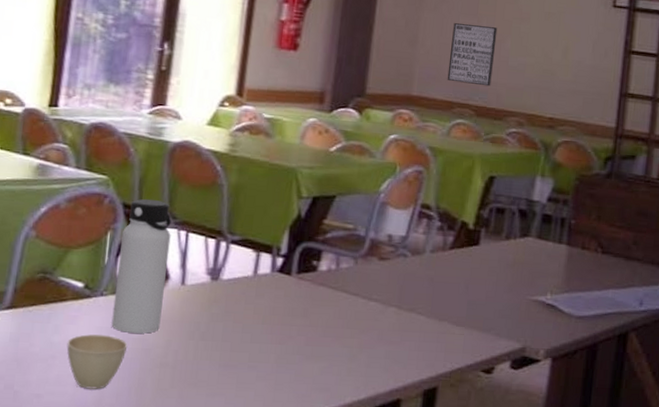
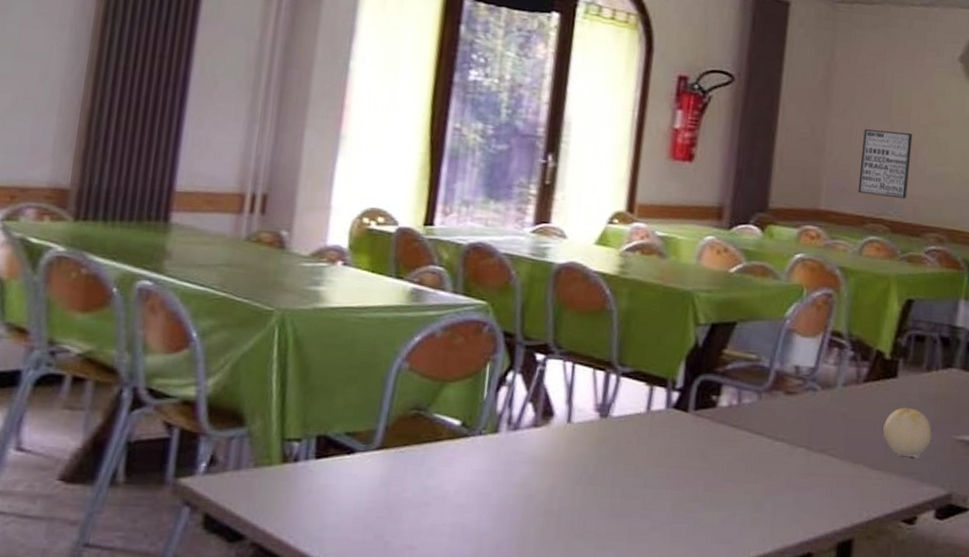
cup: present [66,334,128,389] -> none [442,478,509,541]
water bottle: present [111,199,171,334] -> none [490,326,556,477]
fruit: none [466,271,510,315] -> present [883,407,933,457]

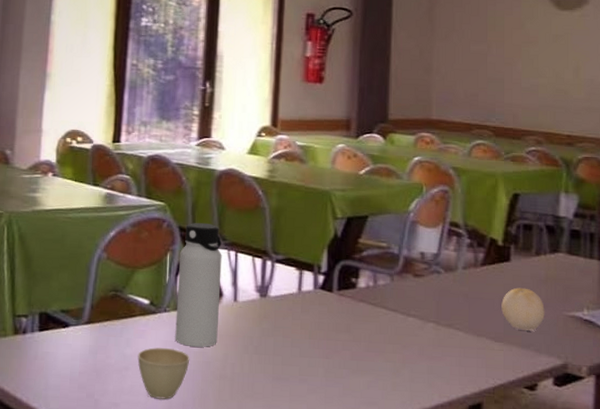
cup: none [442,478,509,541] -> present [137,347,190,400]
water bottle: none [490,326,556,477] -> present [175,222,222,347]
wall art: present [858,129,913,199] -> none [463,50,508,108]

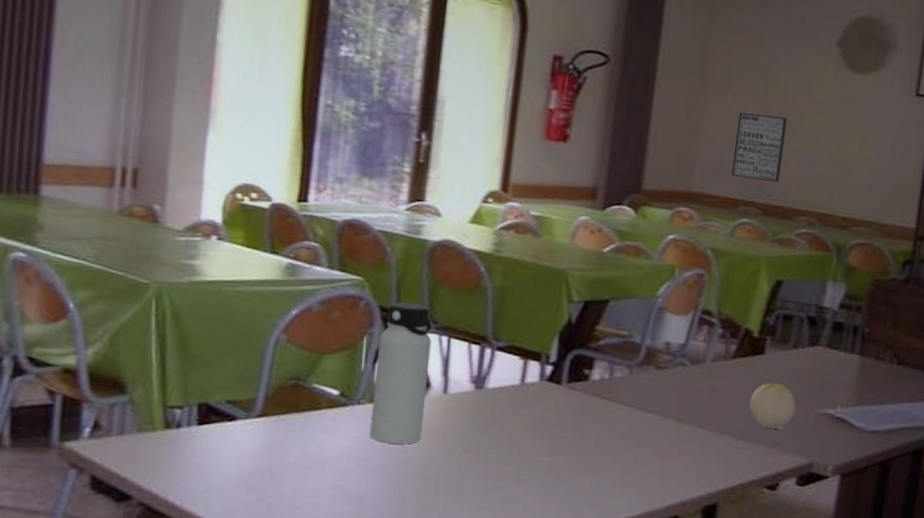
cup: present [137,347,190,400] -> none [322,444,387,502]
wall art: none [463,50,508,108] -> present [731,113,788,183]

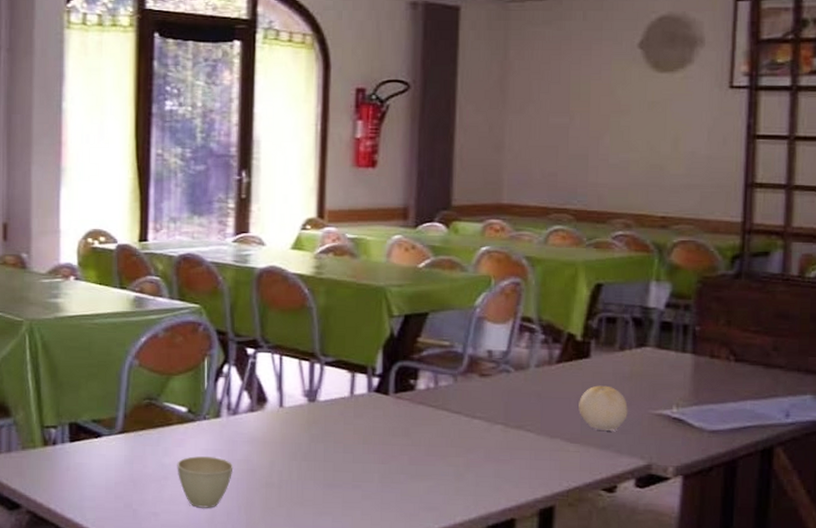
cup: none [322,444,387,502] -> present [177,456,234,508]
water bottle: present [369,301,432,444] -> none [216,325,265,455]
wall art: present [731,113,788,183] -> none [540,123,593,188]

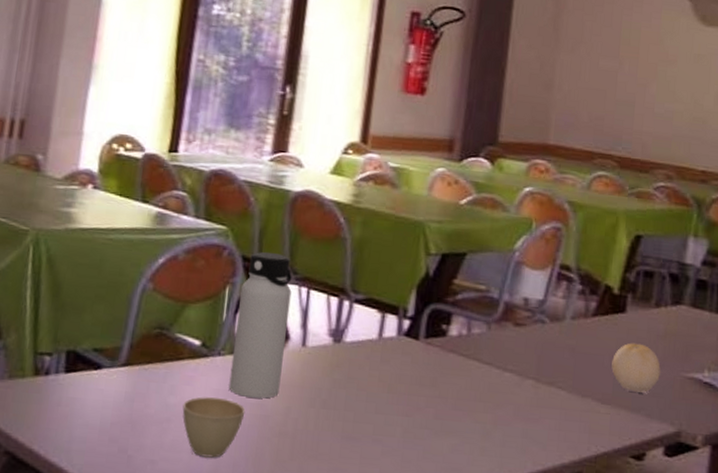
water bottle: none [216,325,265,455] -> present [228,252,292,399]

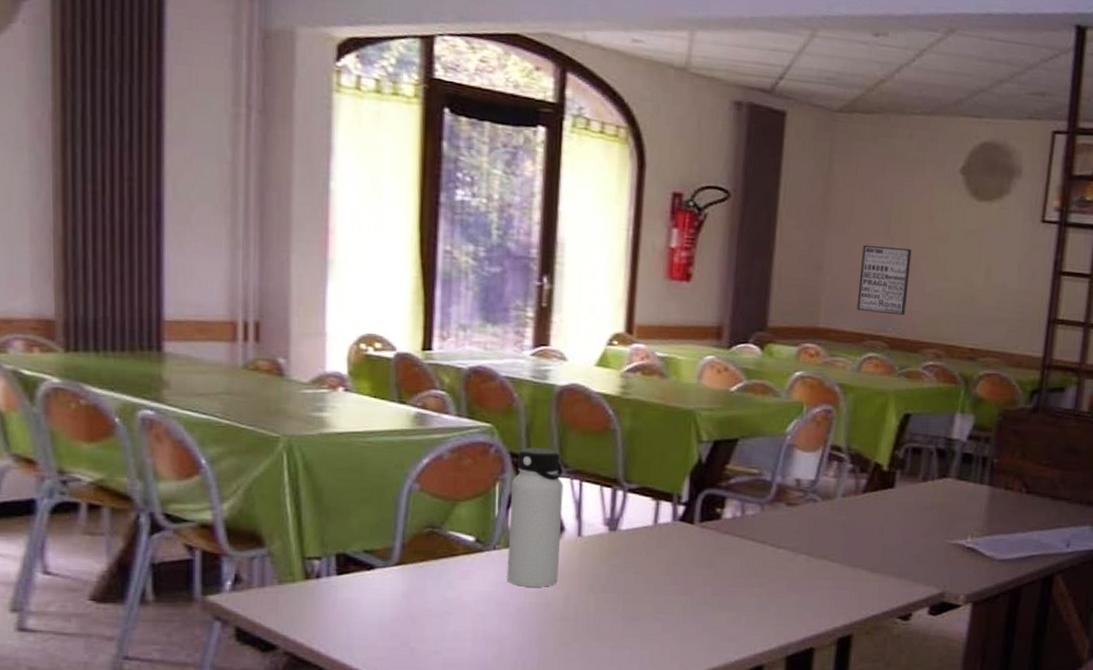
cup: present [182,396,246,458] -> none [462,589,526,645]
wall art: none [586,66,642,136] -> present [856,245,912,316]
fruit: present [611,343,661,393] -> none [880,515,928,560]

